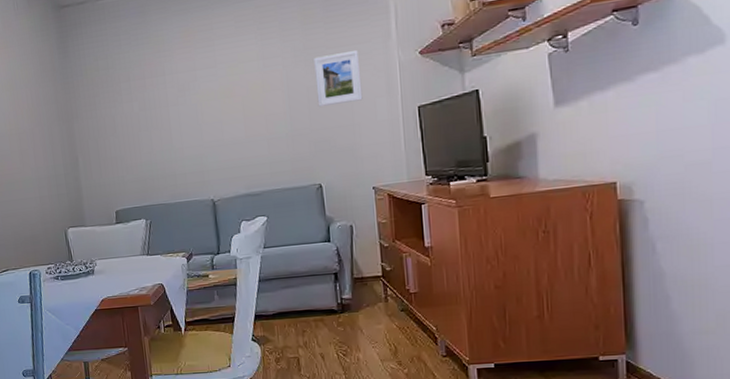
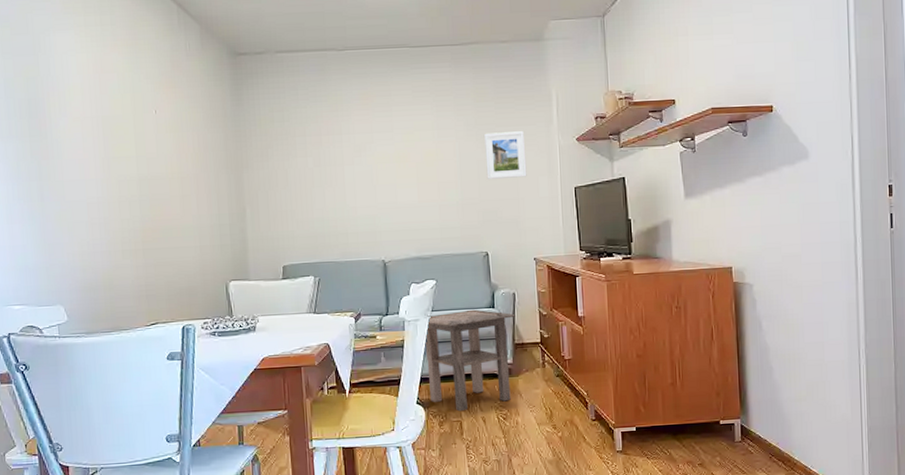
side table: none [257,244,354,348] -> present [424,309,515,412]

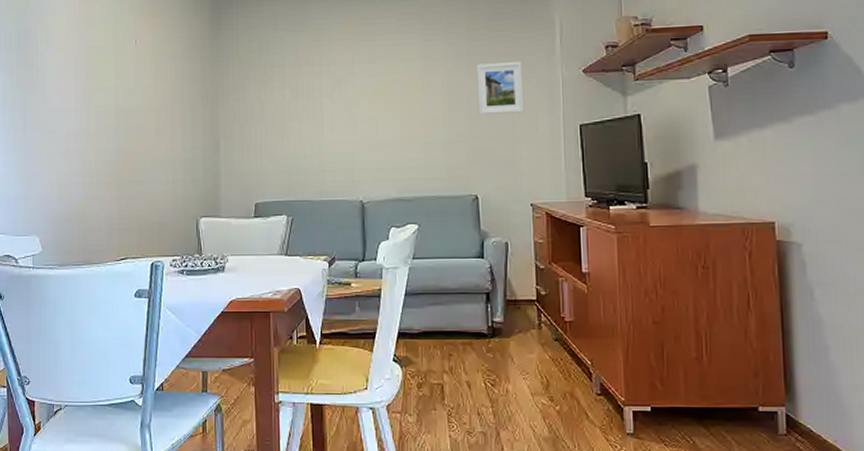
side table: present [424,309,515,412] -> none [404,259,508,373]

